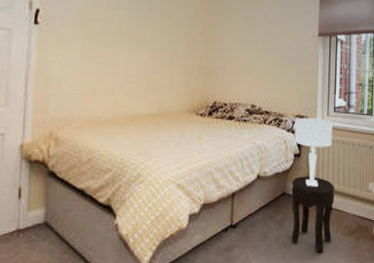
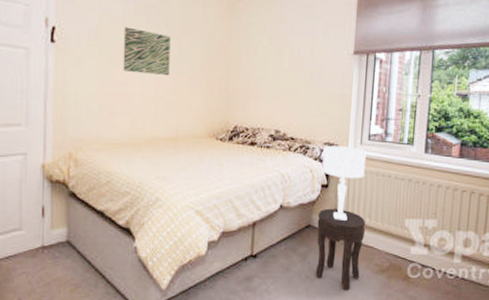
wall art: none [106,10,153,56] -> present [123,27,171,76]

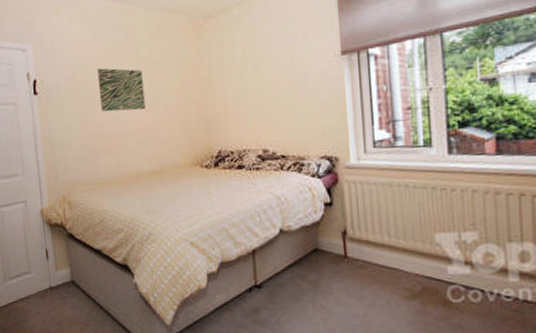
side table: present [315,208,366,290] -> none [324,228,386,320]
table lamp: present [322,145,366,221] -> none [321,157,375,241]

